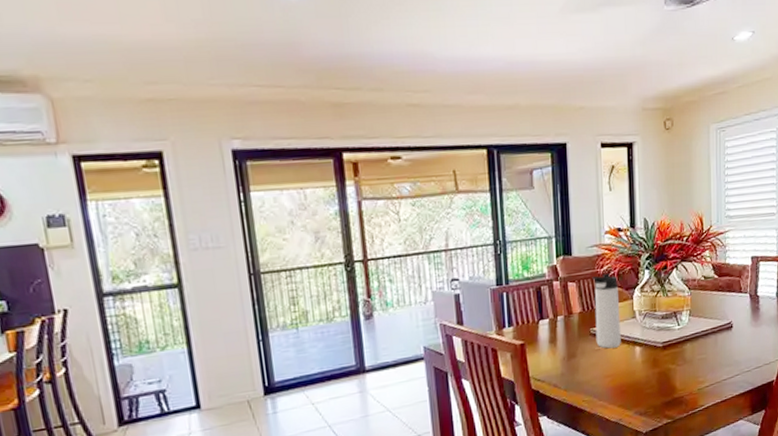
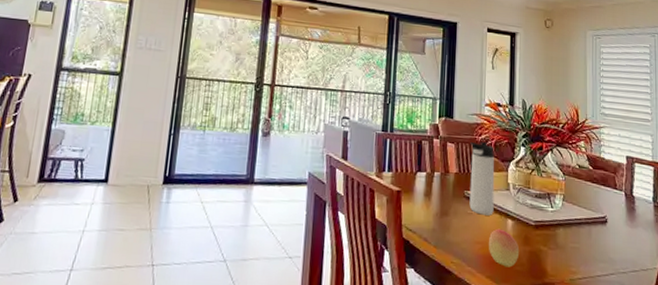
fruit: none [618,357,649,393] -> present [489,228,520,268]

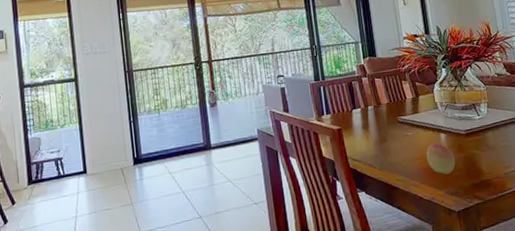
thermos bottle: present [469,141,495,216] -> none [395,70,427,135]

